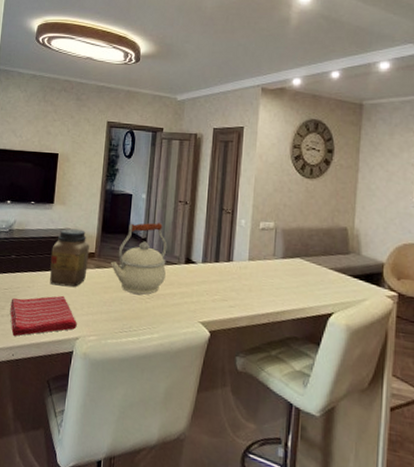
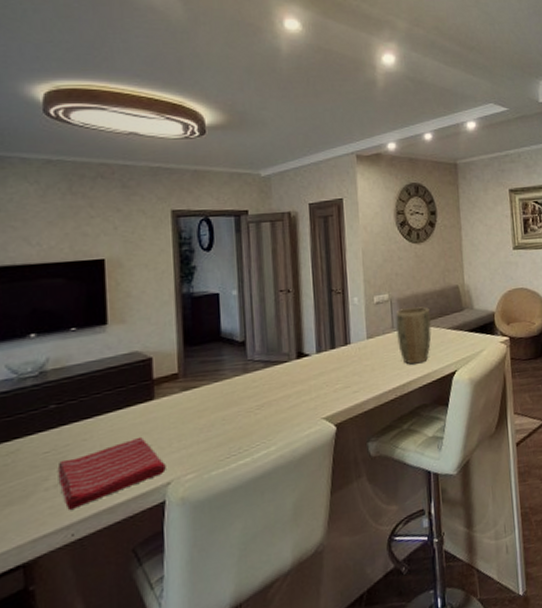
jar: present [50,228,89,287] -> none [113,348,171,428]
kettle: present [111,223,168,295] -> none [202,319,275,409]
plant pot: none [276,239,315,297] -> present [395,307,432,365]

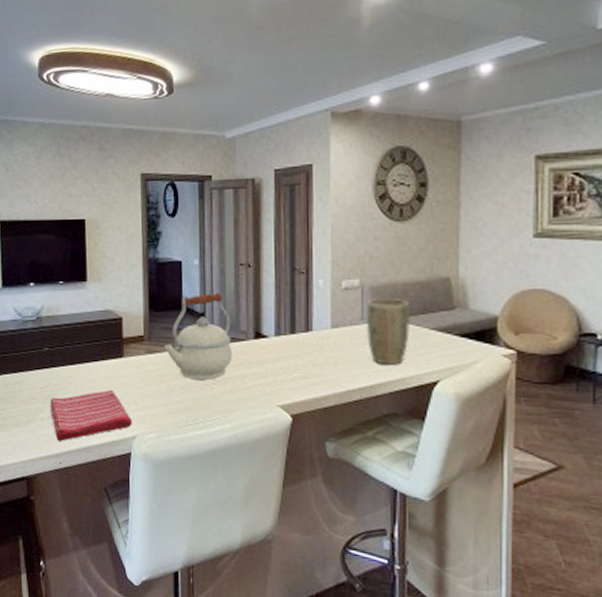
kettle: none [202,319,275,409] -> present [164,293,232,380]

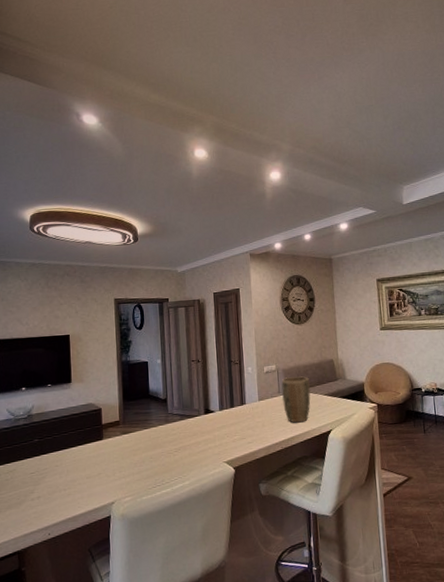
dish towel: present [50,389,132,441] -> none [39,466,111,516]
kettle: present [164,293,232,380] -> none [136,383,189,450]

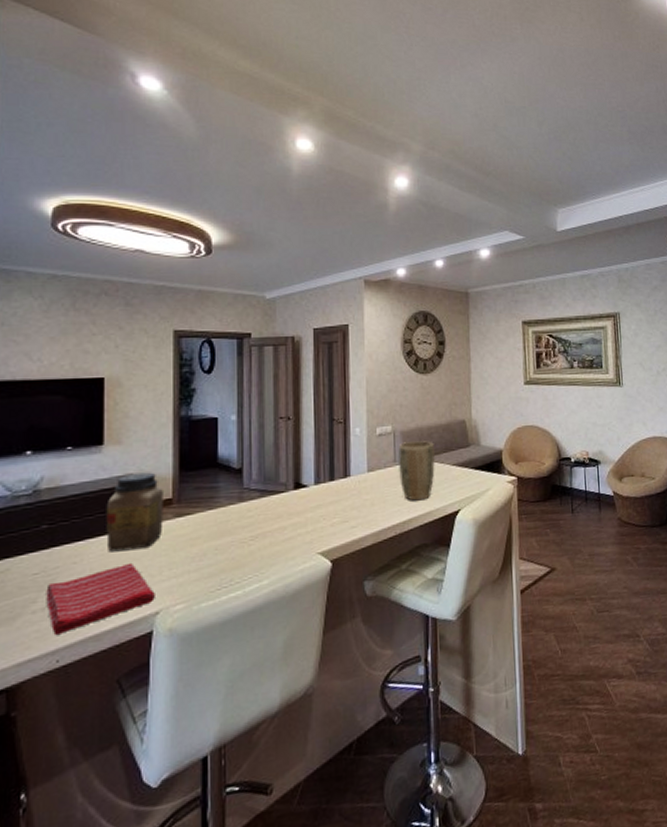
dish towel: none [39,466,111,516] -> present [46,562,155,635]
jar: none [75,402,114,459] -> present [106,472,163,553]

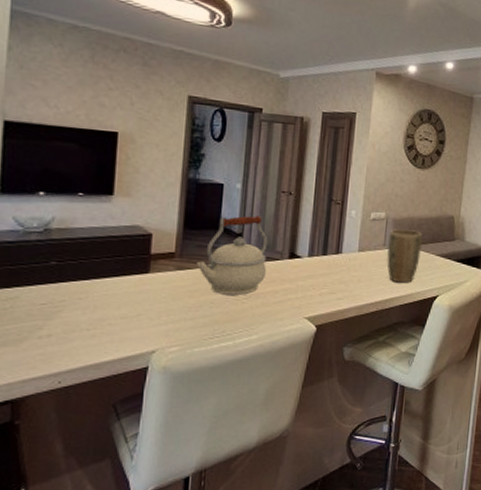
dish towel: present [46,562,155,635] -> none [51,305,153,359]
jar: present [106,472,163,553] -> none [111,225,167,294]
kettle: none [196,447,271,539] -> present [197,216,268,295]

